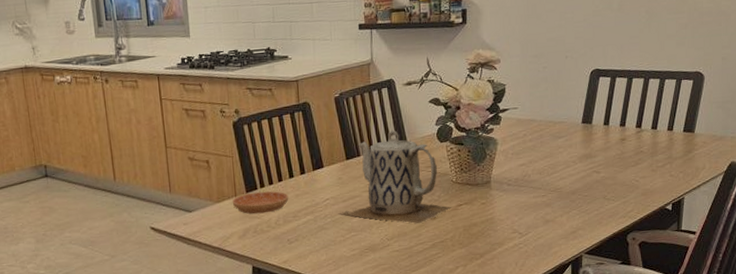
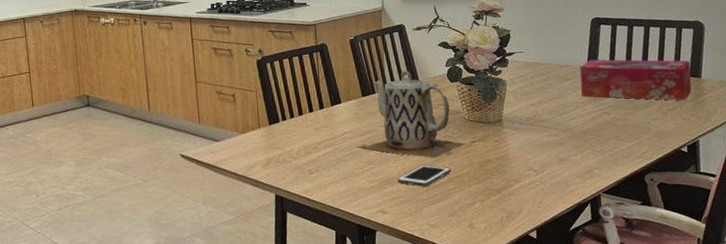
saucer: present [232,191,289,214] -> none [256,124,309,145]
cell phone: none [380,229,436,253] -> present [398,164,452,187]
tissue box: none [573,114,686,157] -> present [579,59,692,101]

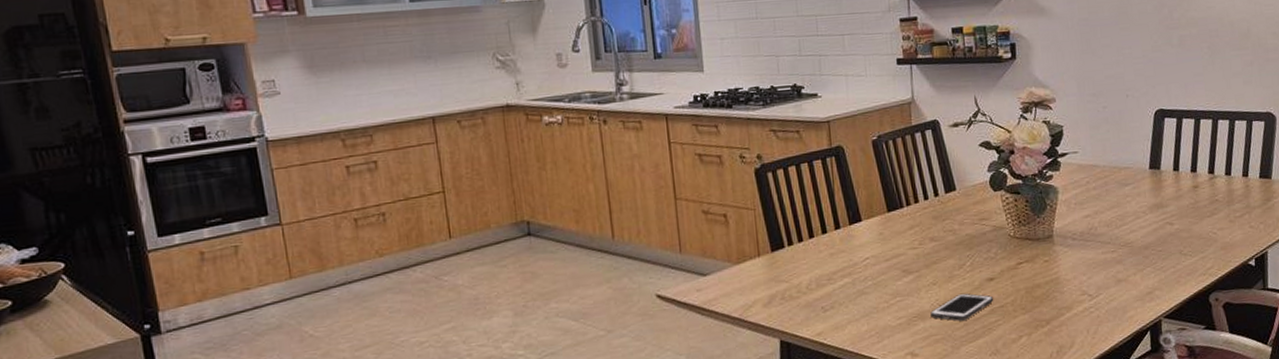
teapot: present [357,70,465,159] -> none [881,178,1010,286]
tissue box: present [579,59,692,101] -> none [1141,158,1261,206]

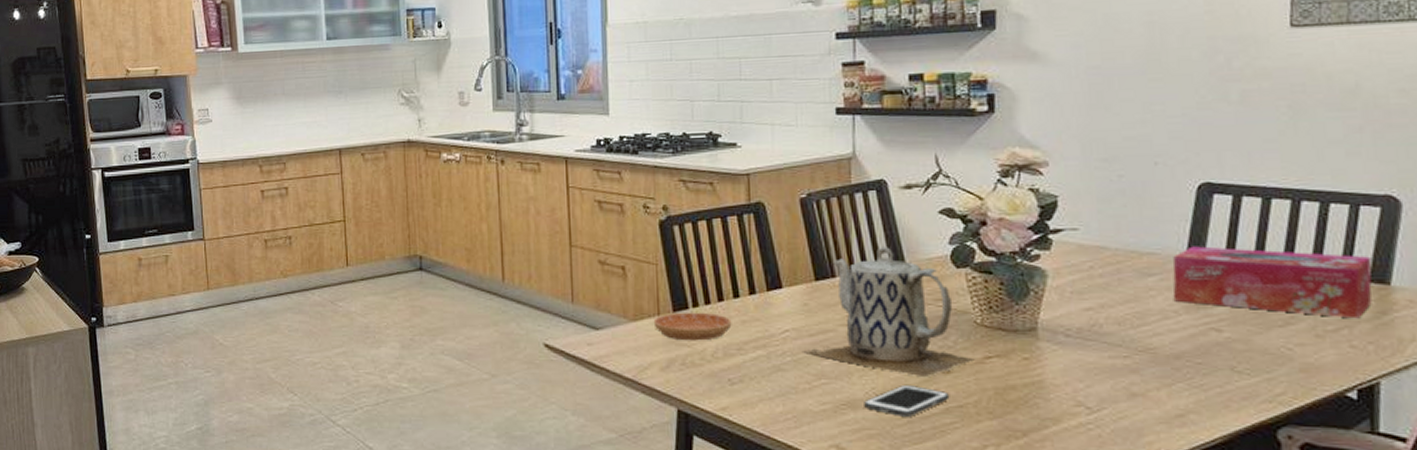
saucer: none [754,249,822,277] -> present [653,312,732,341]
teapot: none [881,178,1010,286] -> present [803,247,975,378]
tissue box: none [1141,158,1261,206] -> present [1172,246,1373,319]

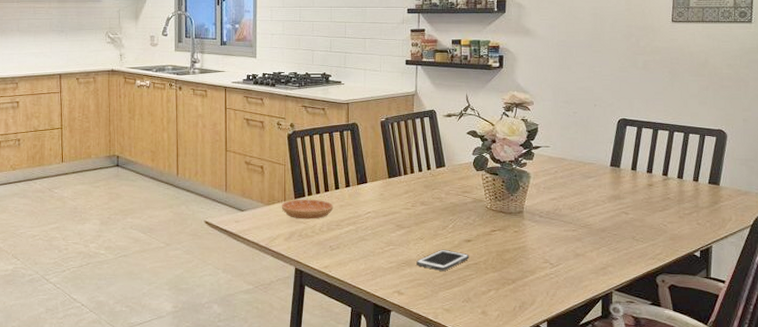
teapot: present [803,247,975,378] -> none [379,156,485,245]
tissue box: present [1172,246,1373,319] -> none [602,159,710,206]

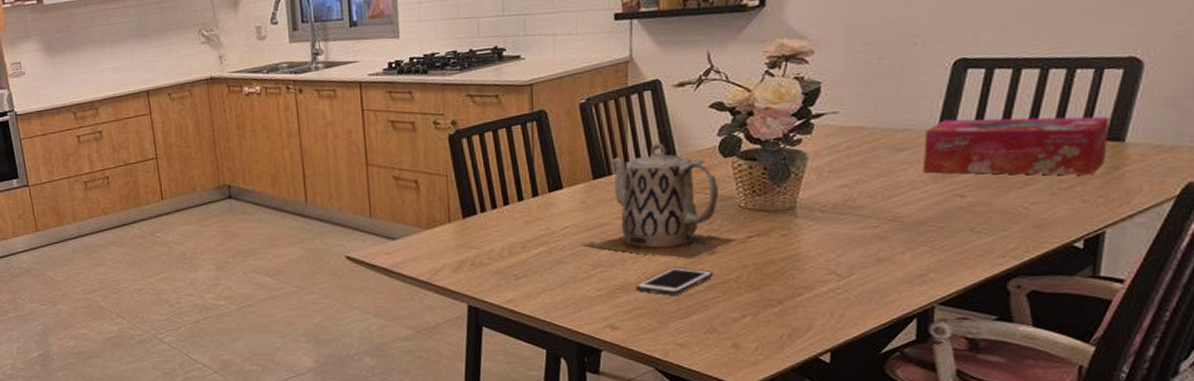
saucer: present [281,199,334,219] -> none [445,216,517,244]
teapot: none [379,156,485,245] -> present [581,143,737,260]
tissue box: none [602,159,710,206] -> present [922,116,1110,176]

